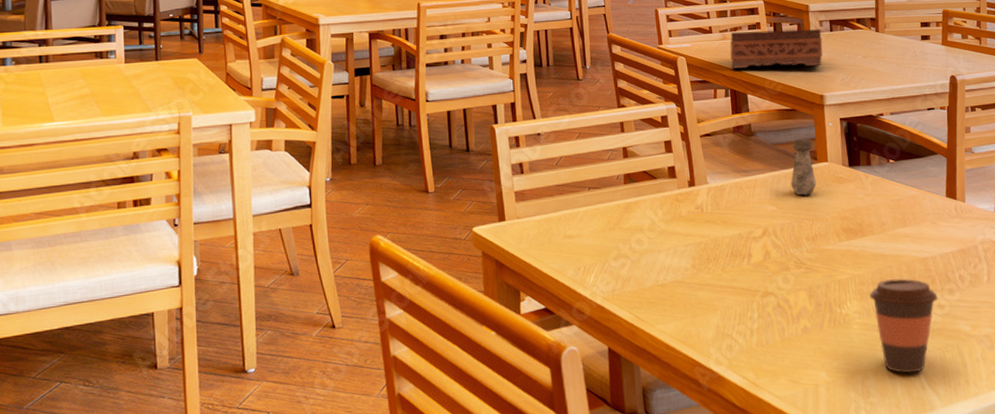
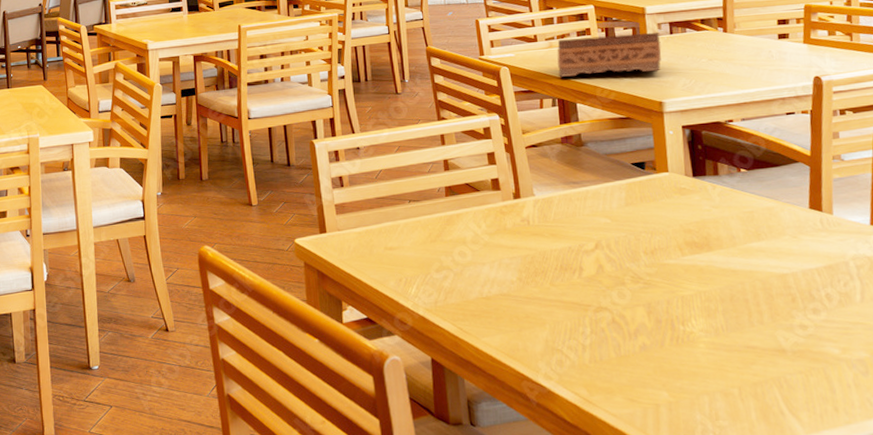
salt shaker: present [790,139,817,196] -> none [625,148,656,208]
coffee cup: present [869,278,938,373] -> none [718,295,800,397]

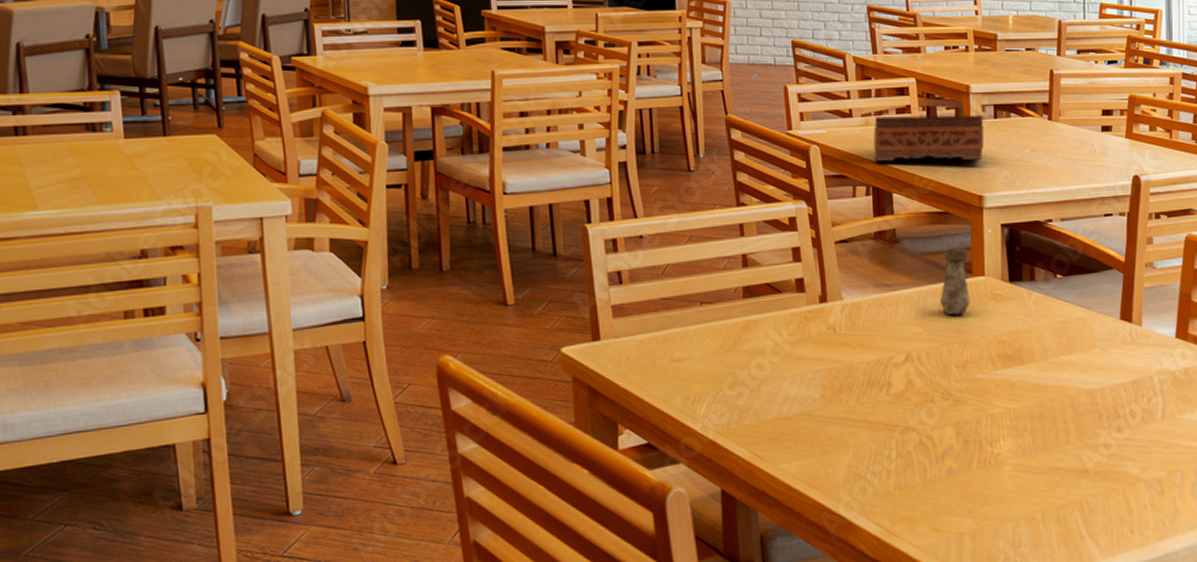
salt shaker: none [625,148,656,208] -> present [939,248,970,315]

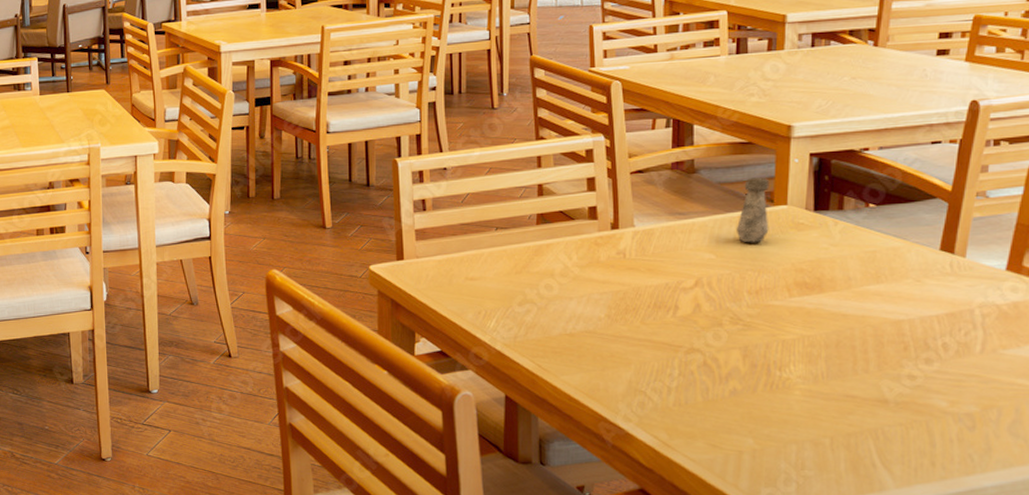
tissue box: present [873,114,984,161] -> none [676,44,800,94]

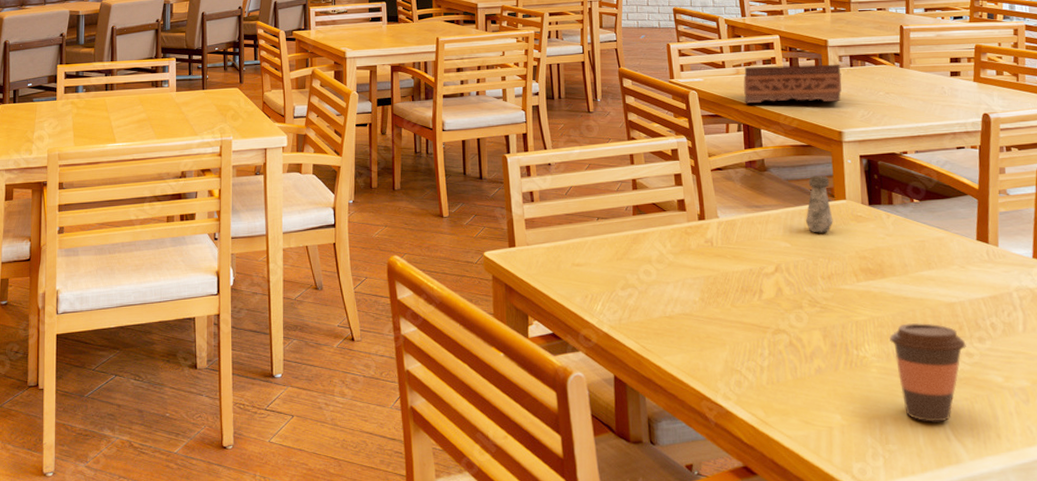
tissue box: none [676,44,800,94] -> present [743,64,842,103]
coffee cup: none [820,342,910,448] -> present [889,323,966,422]

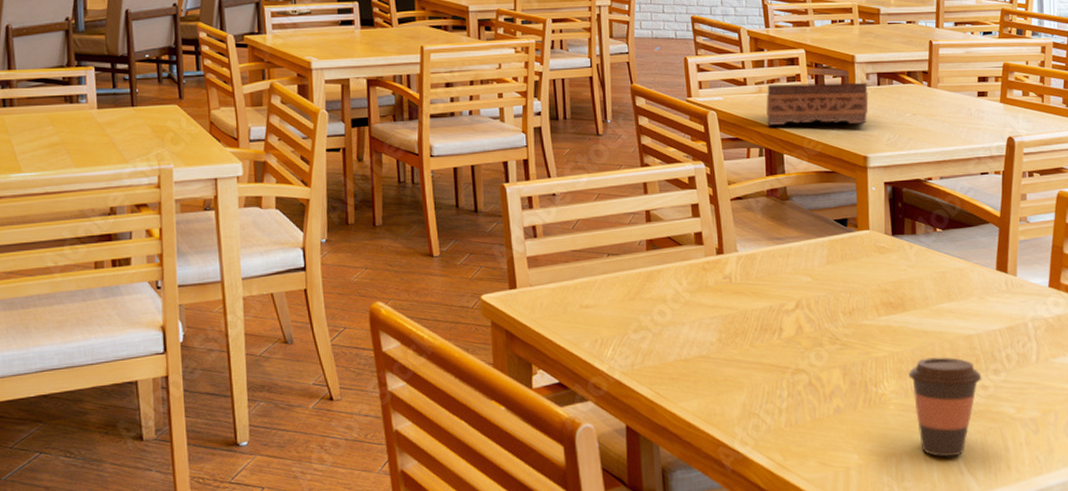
salt shaker: present [805,175,833,233] -> none [827,204,856,266]

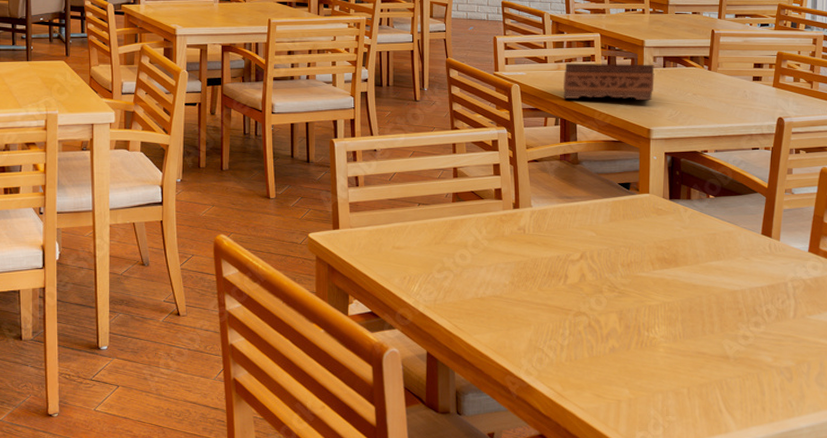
coffee cup: present [908,356,982,457] -> none [677,308,743,397]

